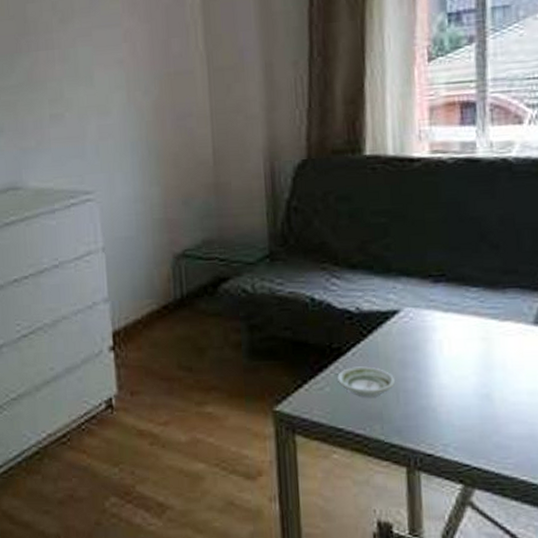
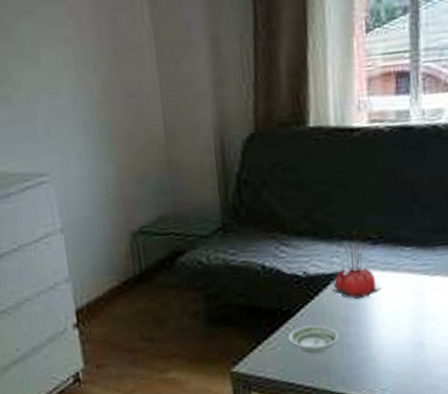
flower: none [385,267,445,341] -> present [330,231,383,299]

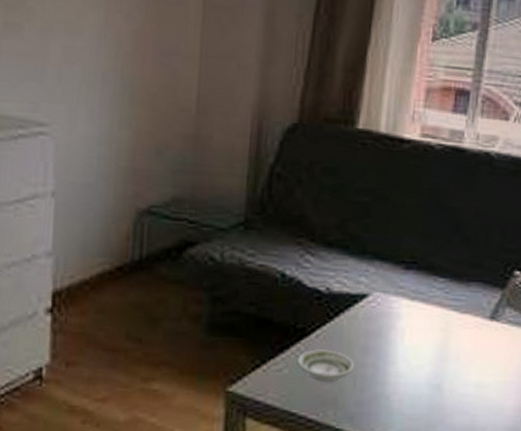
flower: present [330,231,383,299] -> none [352,250,412,328]

